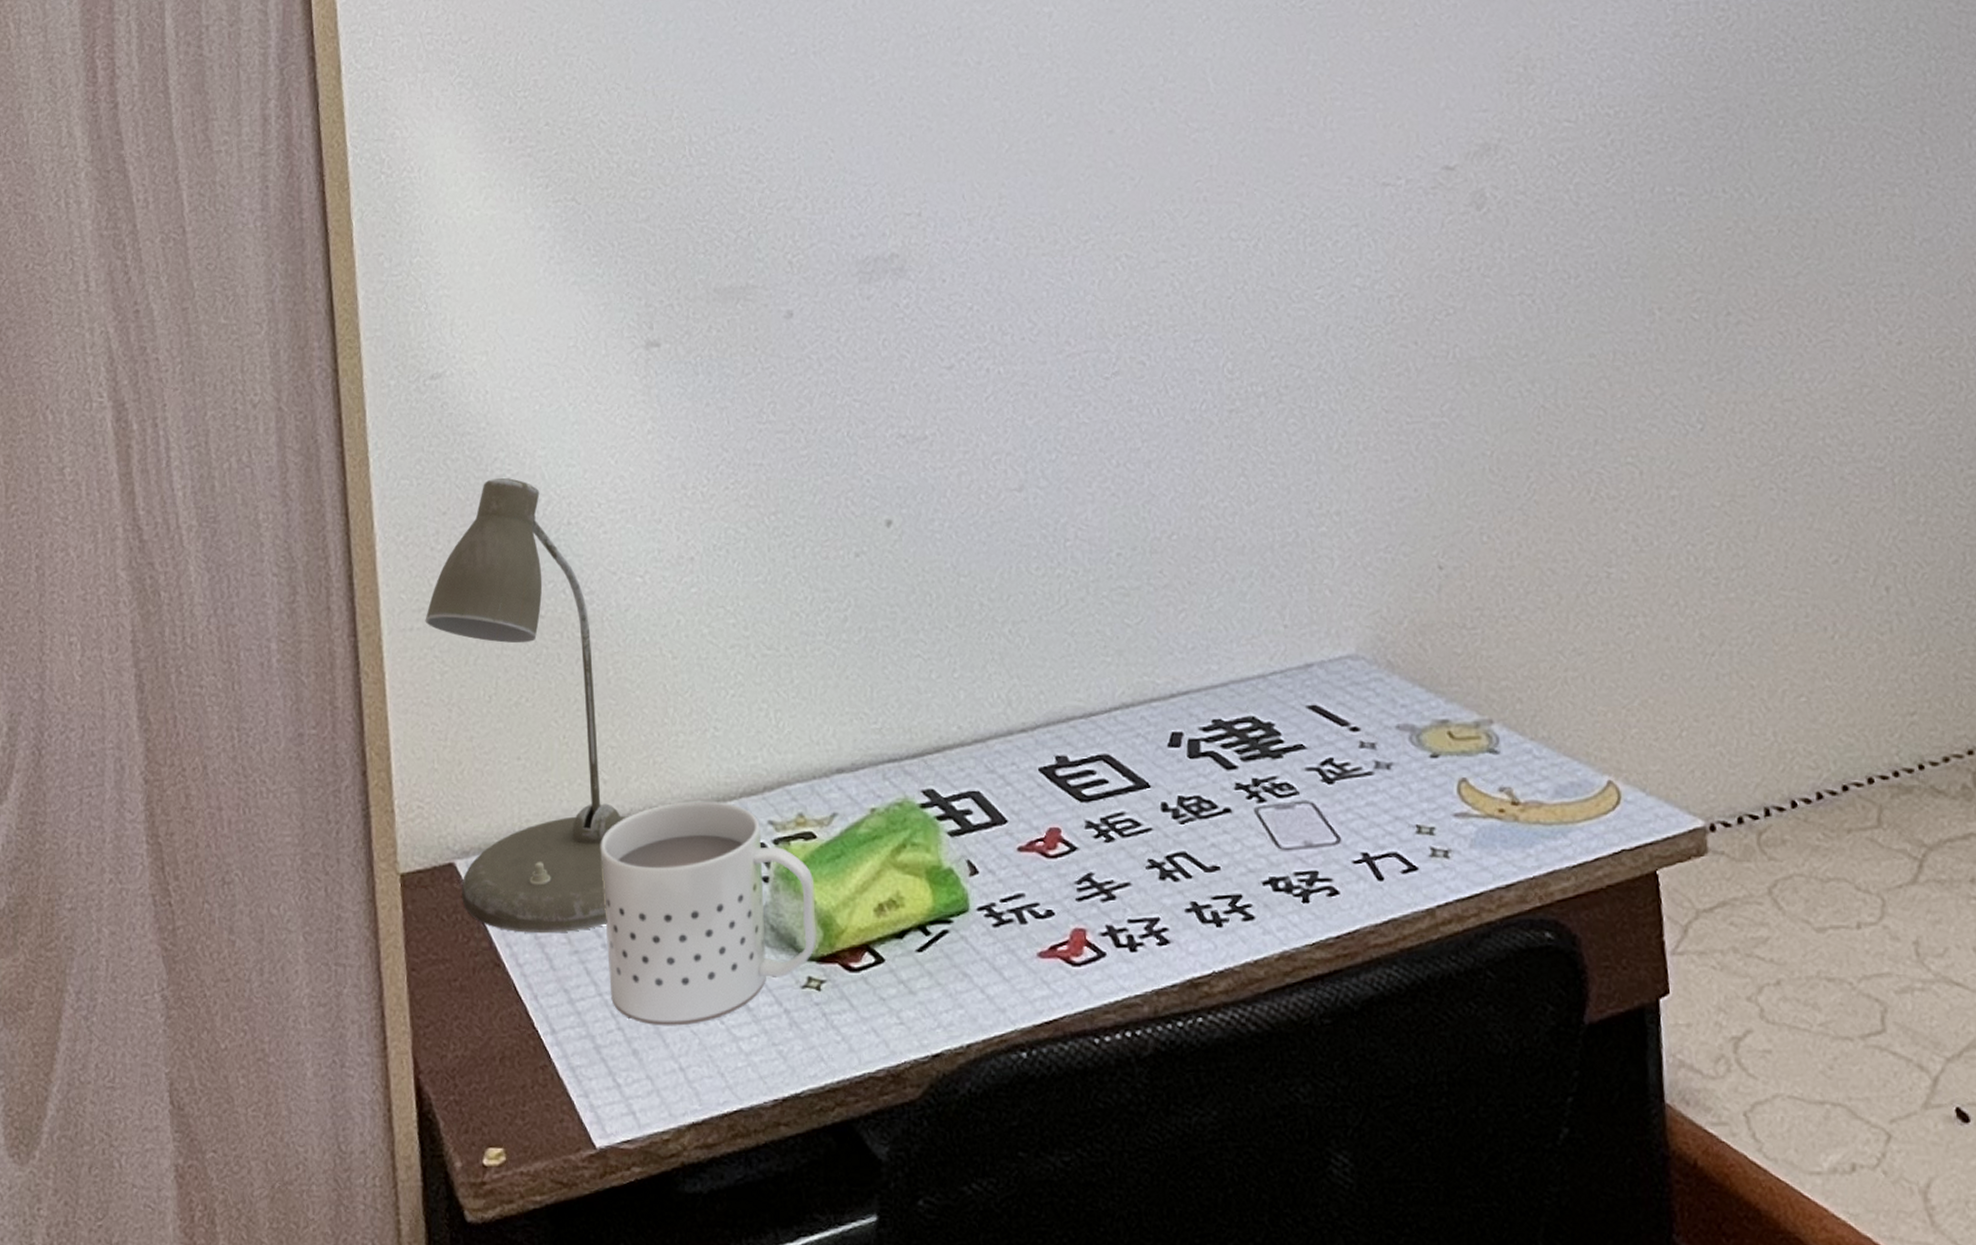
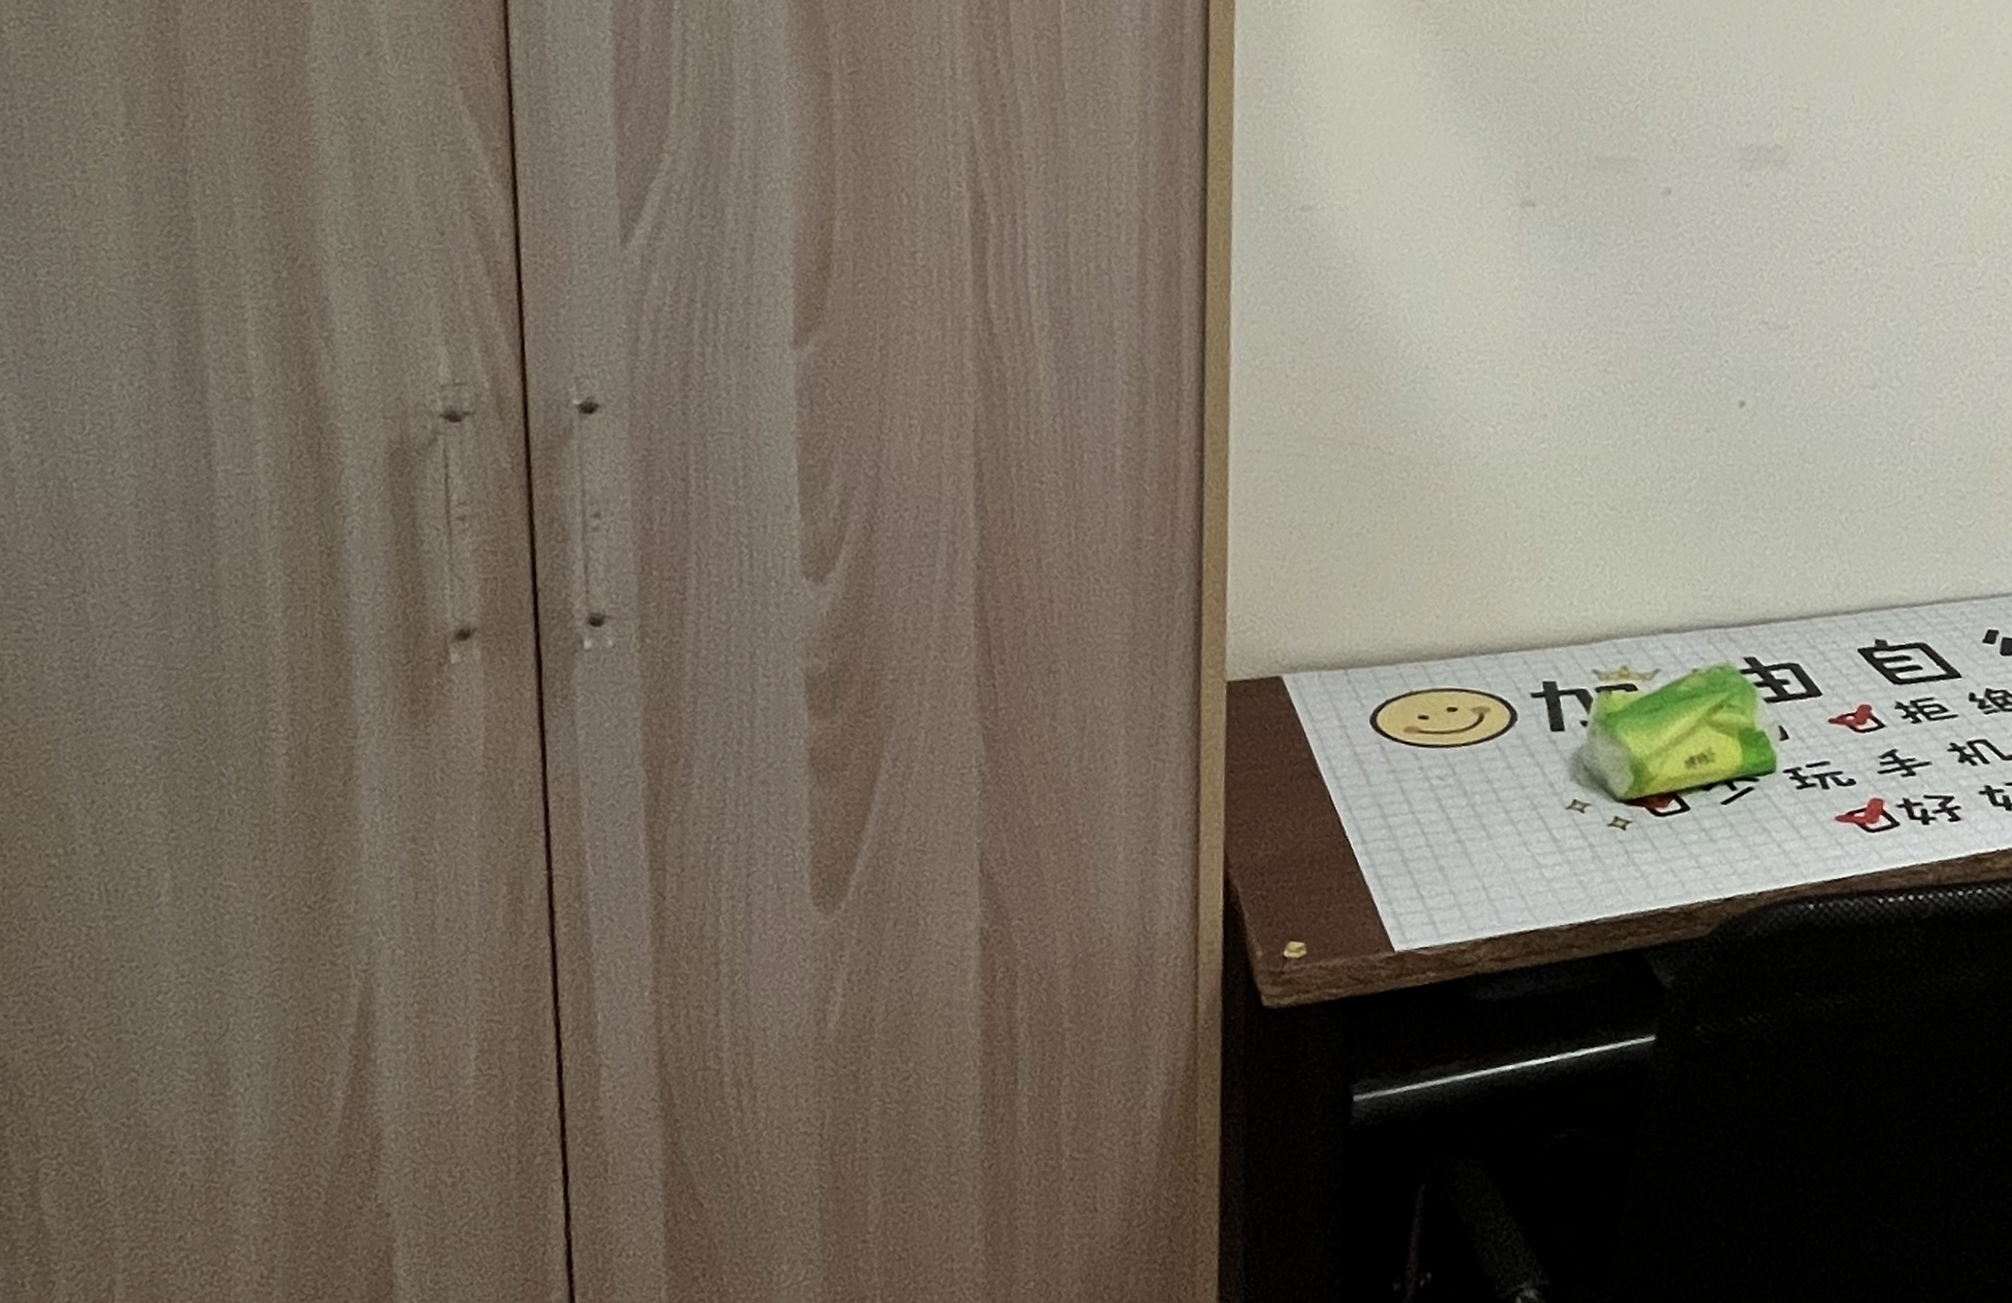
desk lamp: present [425,478,628,934] -> none [1273,315,1456,752]
mug: present [600,801,817,1026] -> none [1423,643,1631,849]

